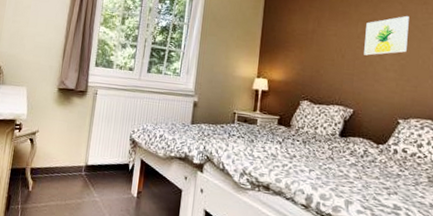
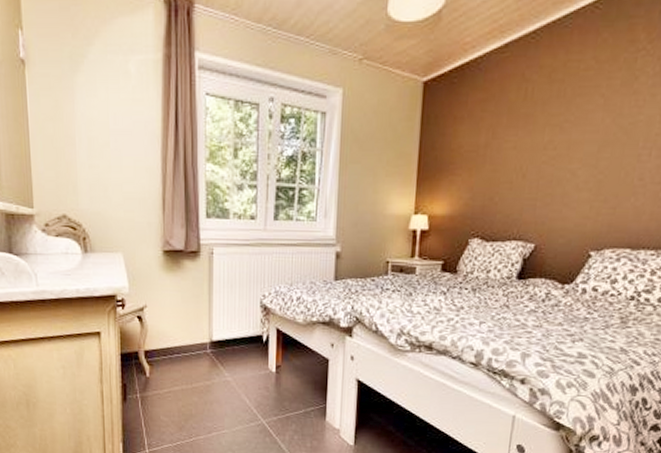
wall art: present [364,15,409,56] -> none [551,112,613,172]

